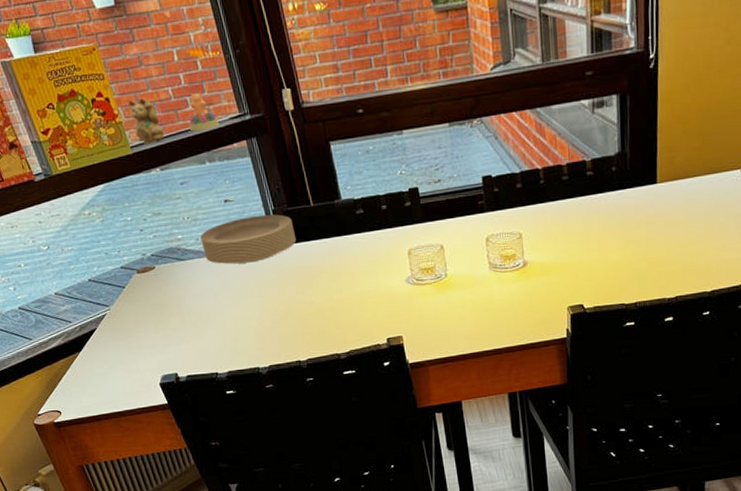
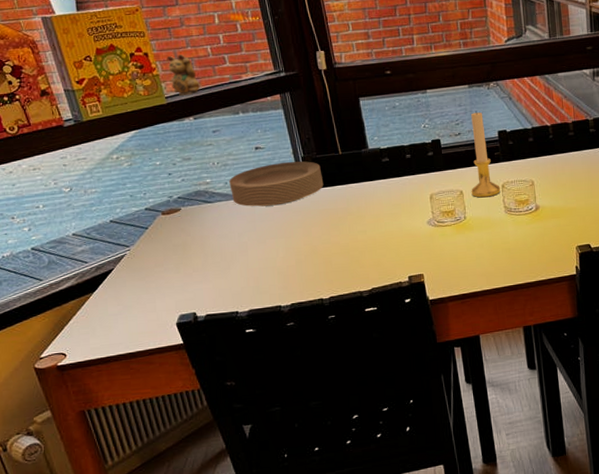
decorative figurine: present [188,92,220,132] -> none [225,51,255,85]
candle holder: none [452,153,485,253] -> present [471,110,501,198]

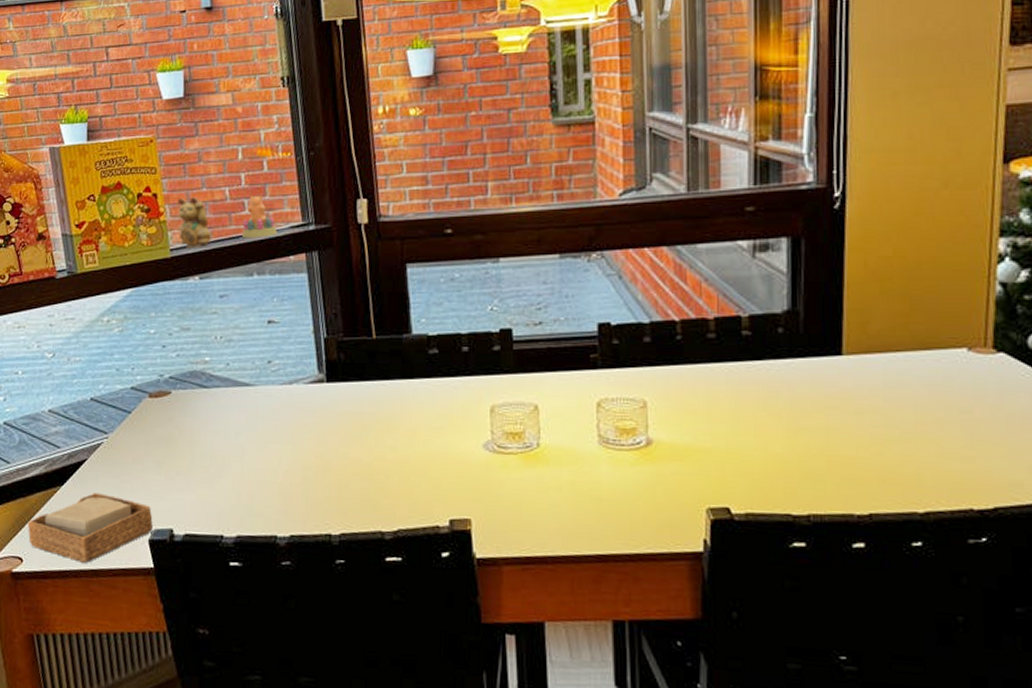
napkin holder: none [66,293,179,350] -> present [27,493,154,564]
decorative figurine: none [225,51,255,85] -> present [242,195,277,238]
plate: present [229,161,324,207] -> none [231,342,349,400]
candle holder: present [471,110,501,198] -> none [550,291,595,419]

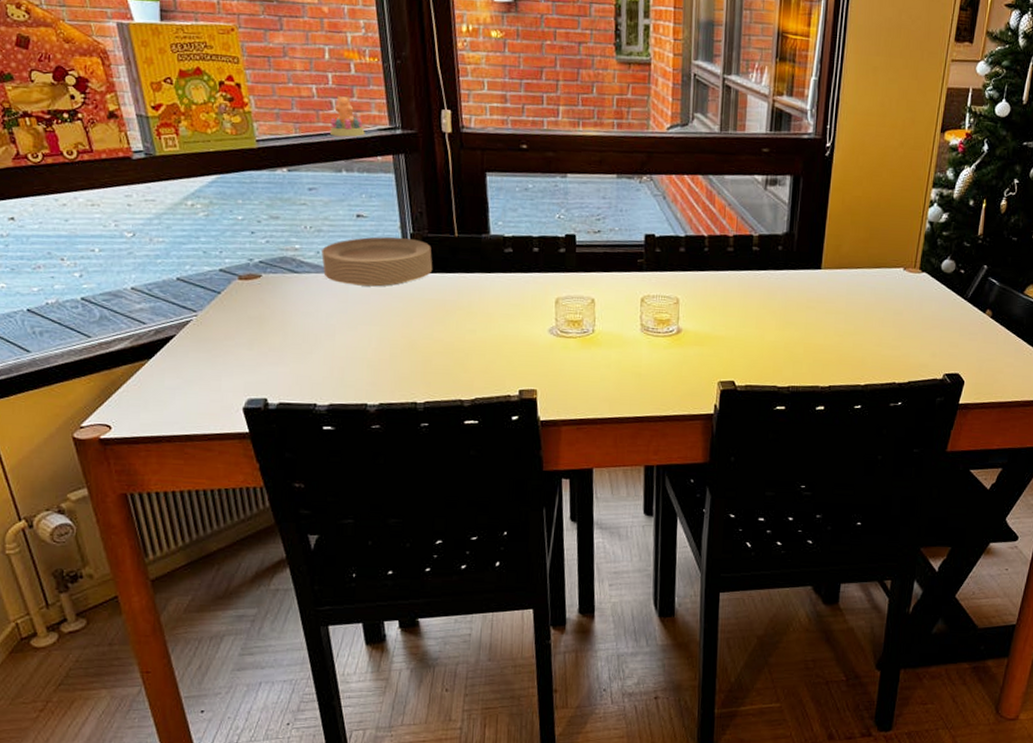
napkin holder: present [27,493,154,564] -> none [114,366,248,430]
decorative figurine: present [177,197,211,248] -> none [262,91,299,142]
plate: none [231,342,349,400] -> present [321,236,433,287]

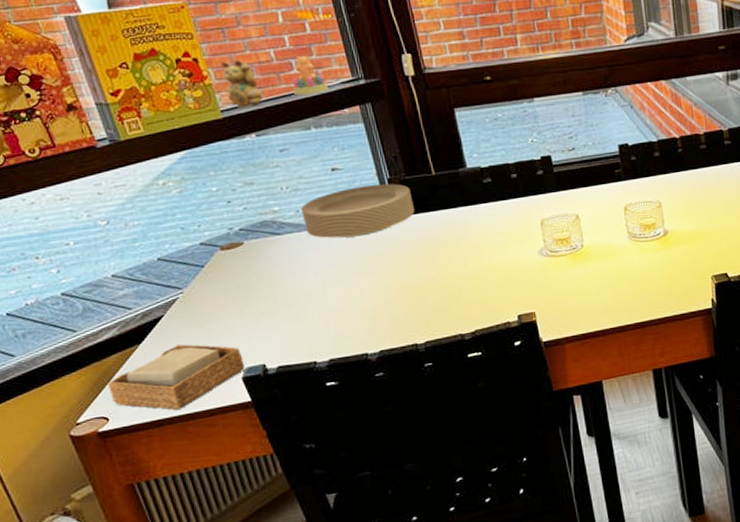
napkin holder: none [114,366,248,430] -> present [107,344,245,411]
decorative figurine: none [262,91,299,142] -> present [221,60,262,109]

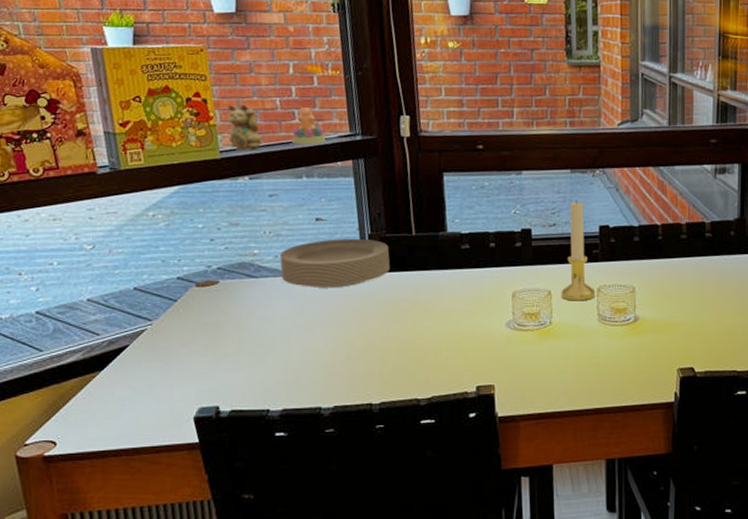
napkin holder: present [107,344,245,411] -> none [62,376,199,443]
candle holder: none [587,121,623,223] -> present [561,200,596,301]

